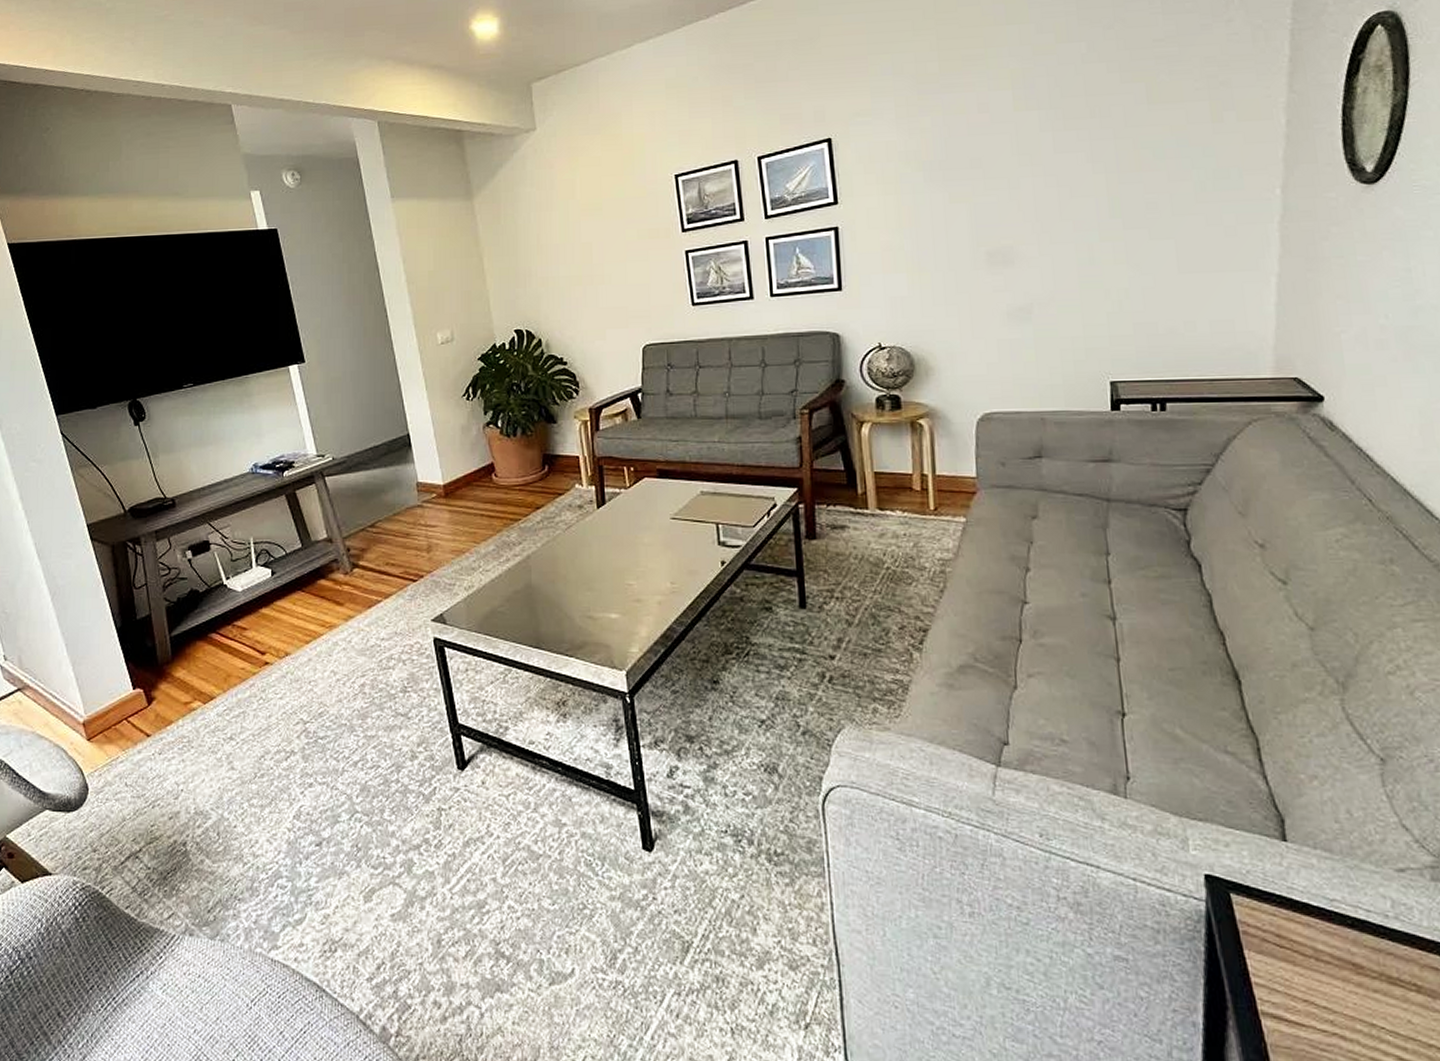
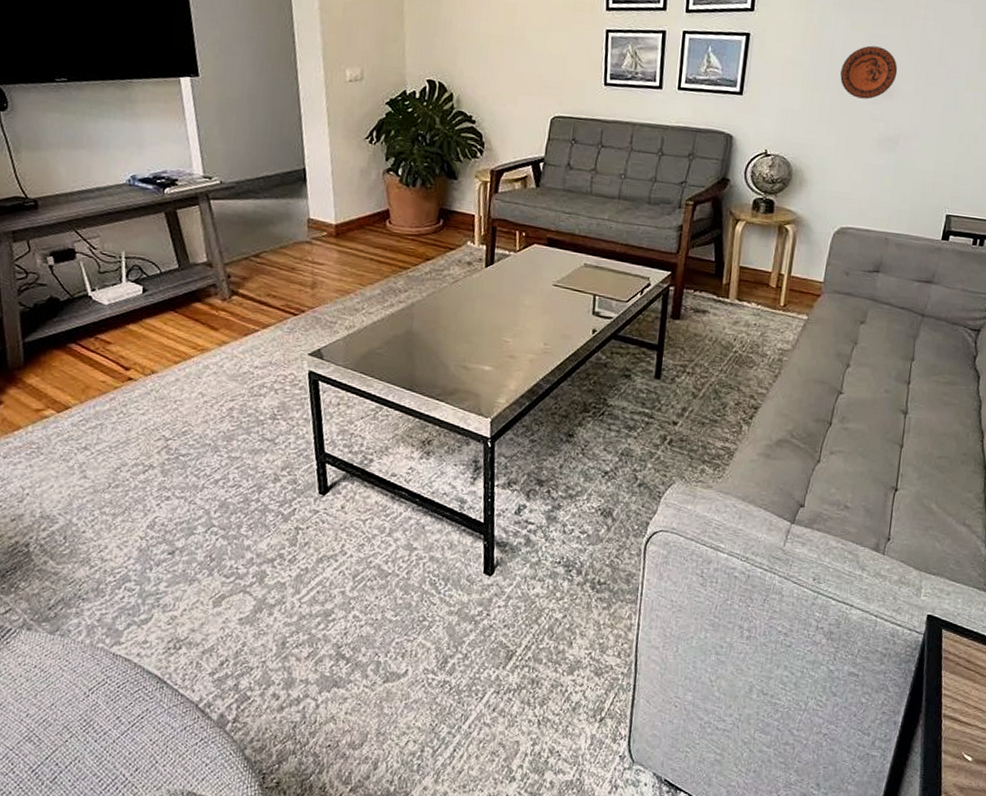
decorative plate: none [947,214,1014,272] -> present [840,45,898,100]

